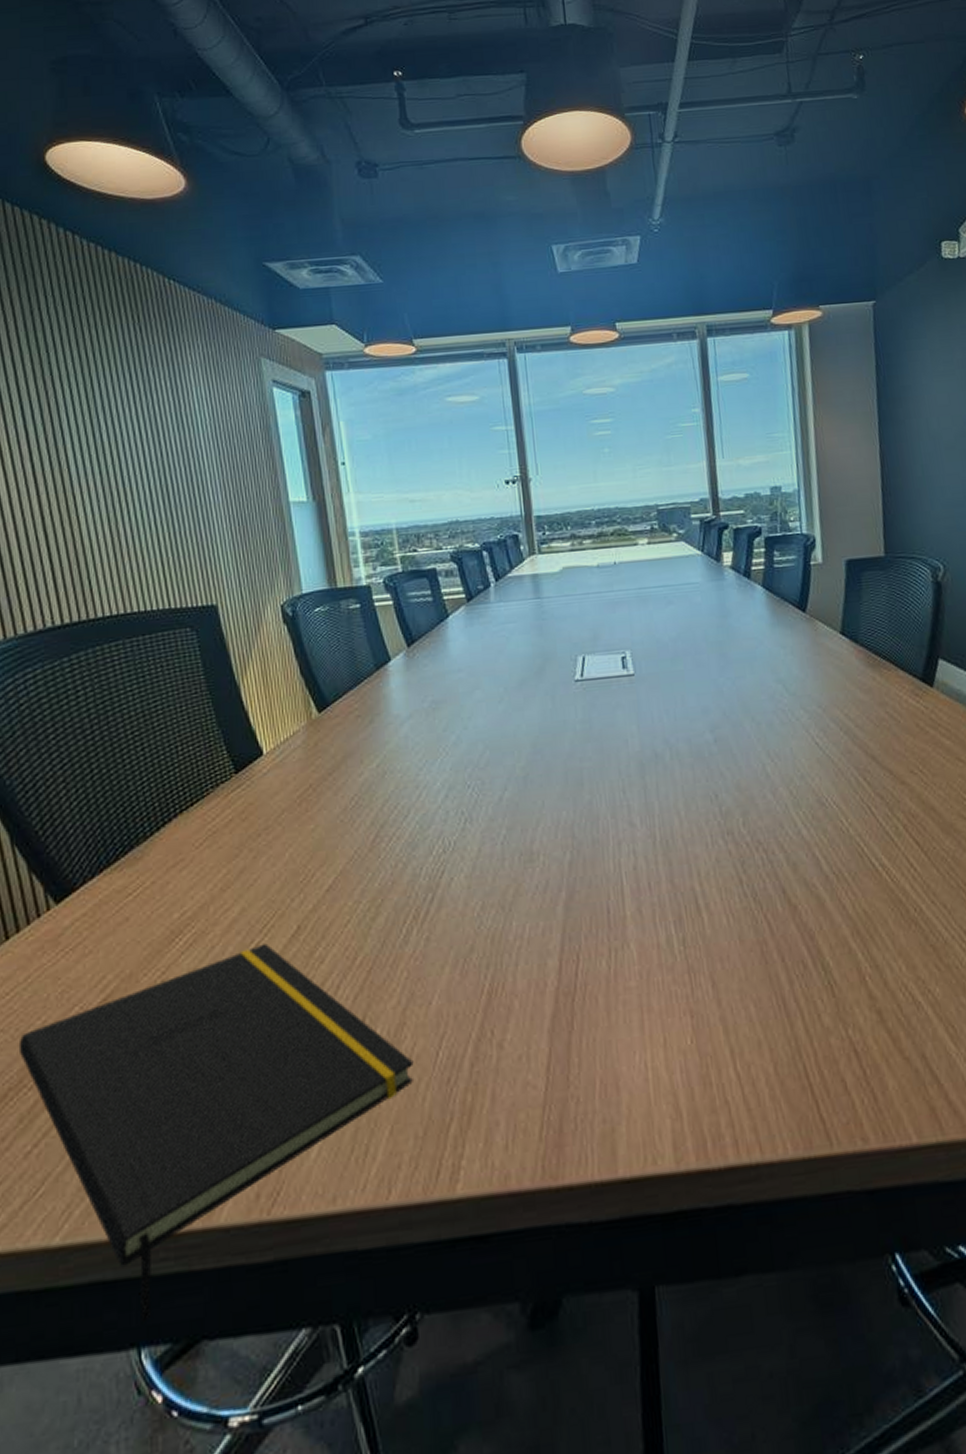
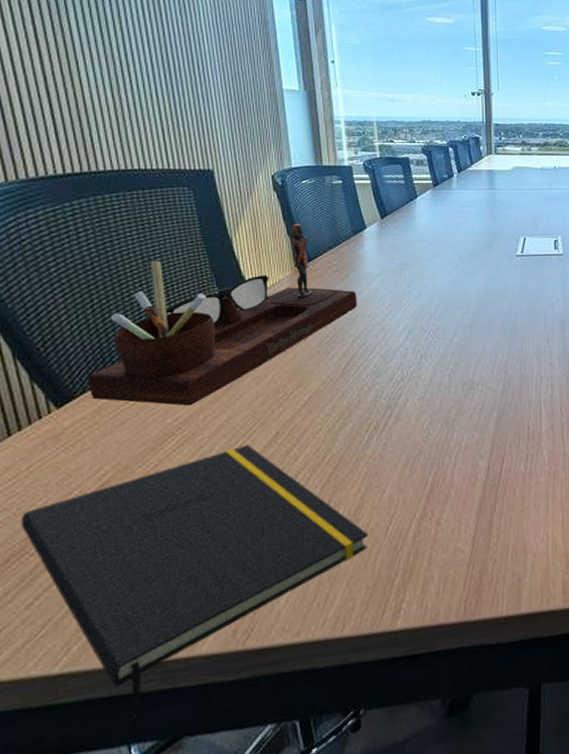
desk organizer: none [88,661,385,896] -> present [88,223,357,406]

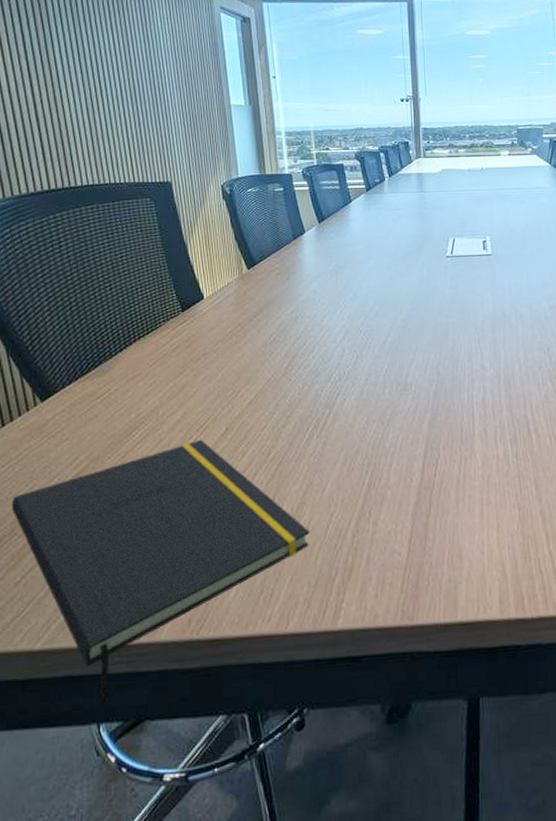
desk organizer: present [88,223,357,406] -> none [67,229,297,402]

